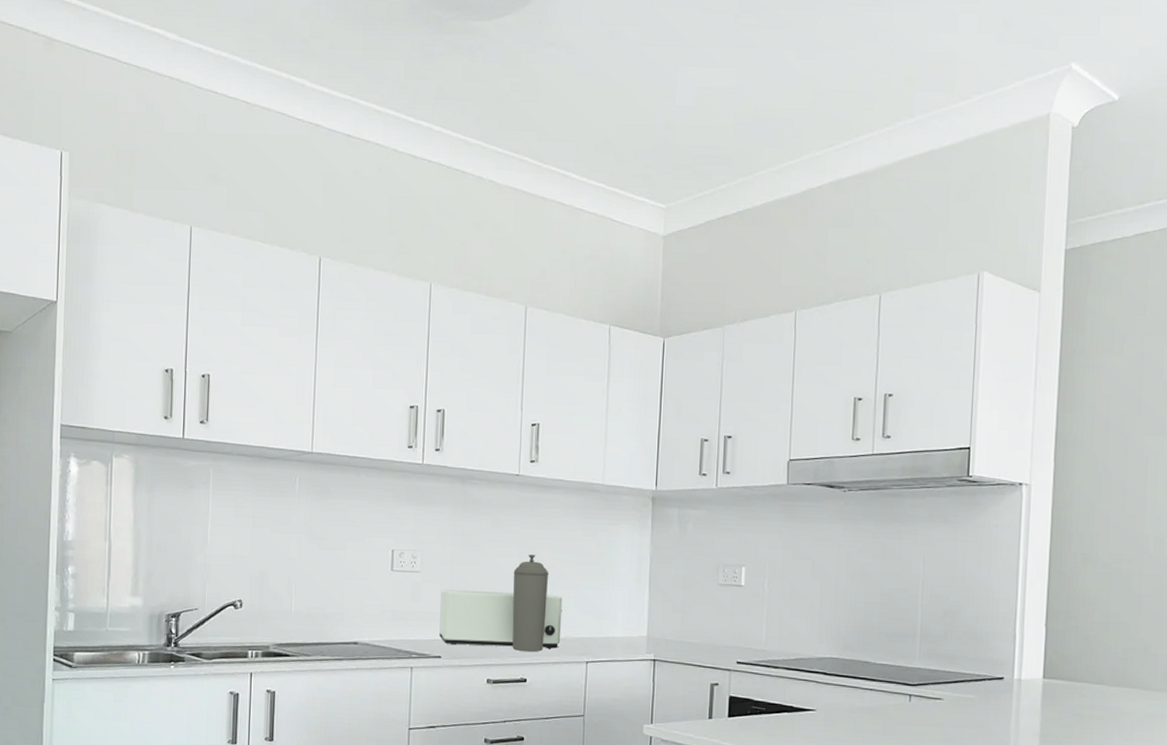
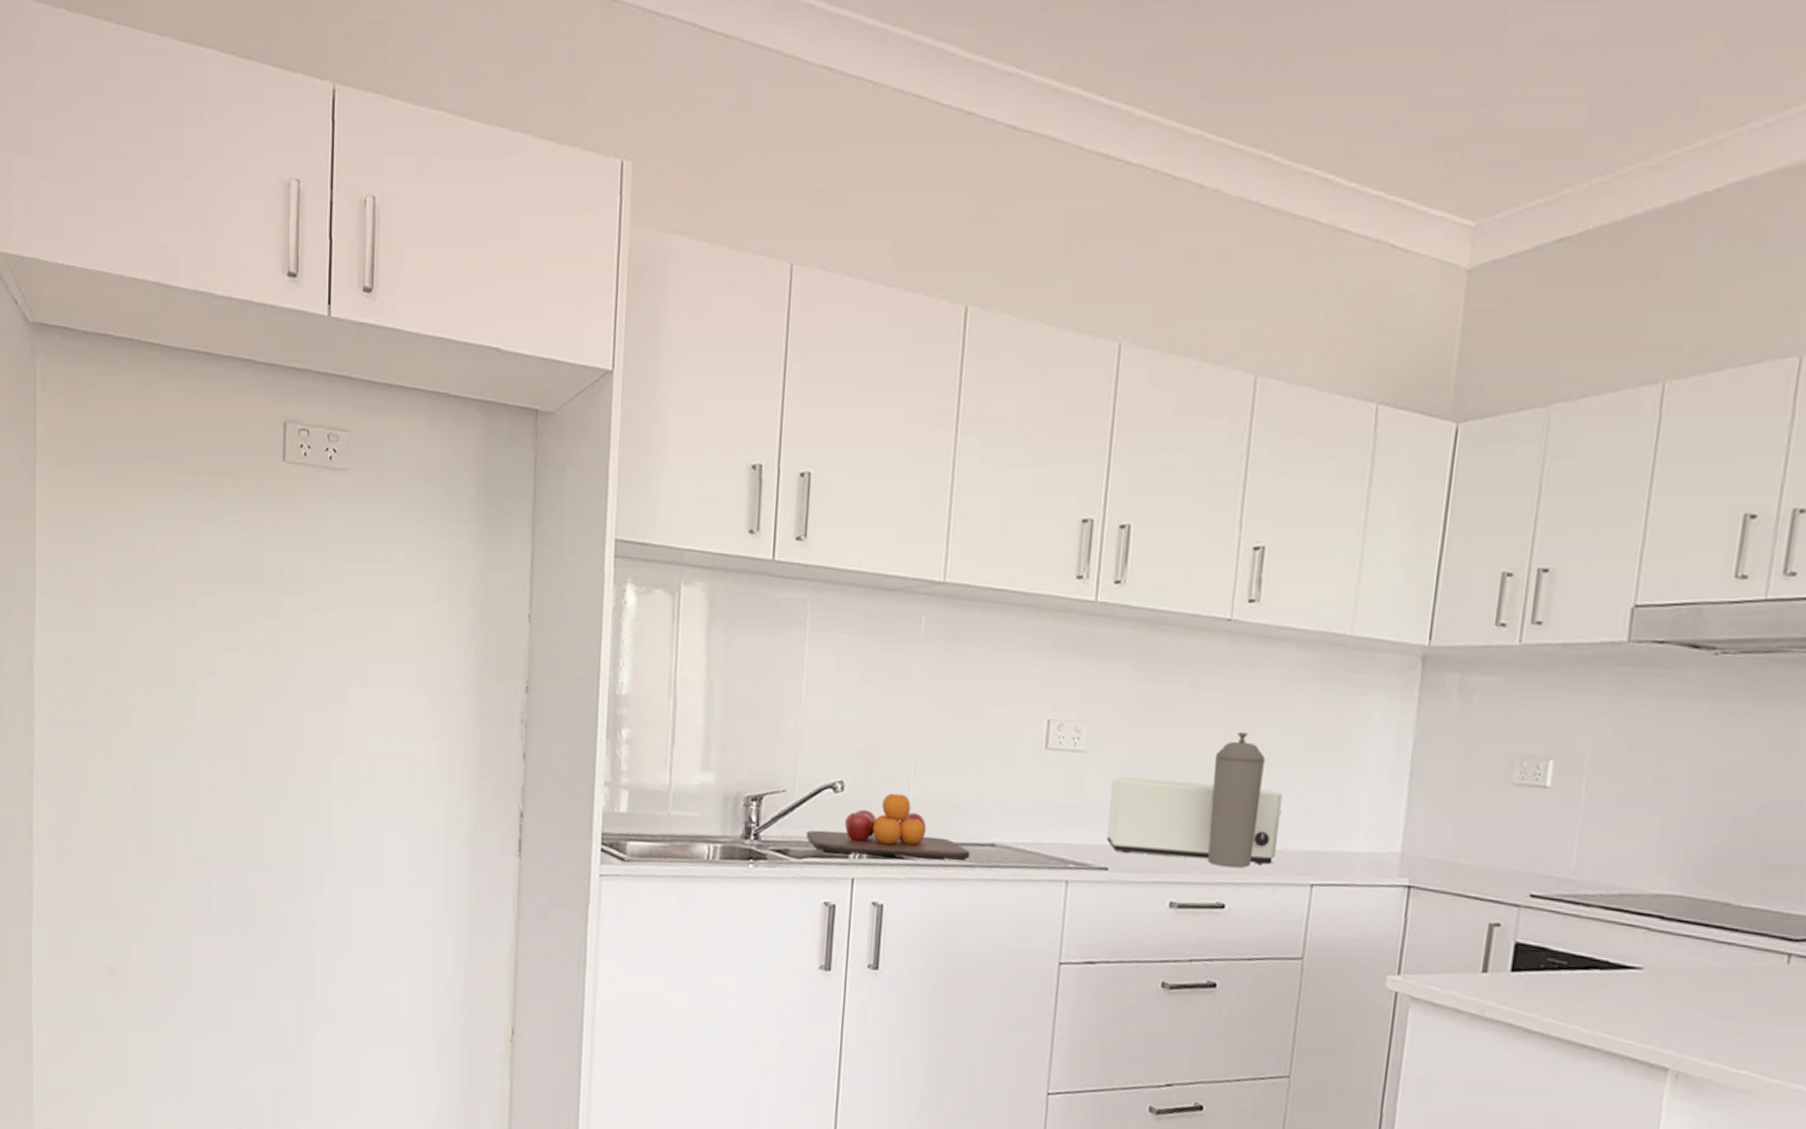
chopping board: none [214,607,340,655] -> present [806,793,971,860]

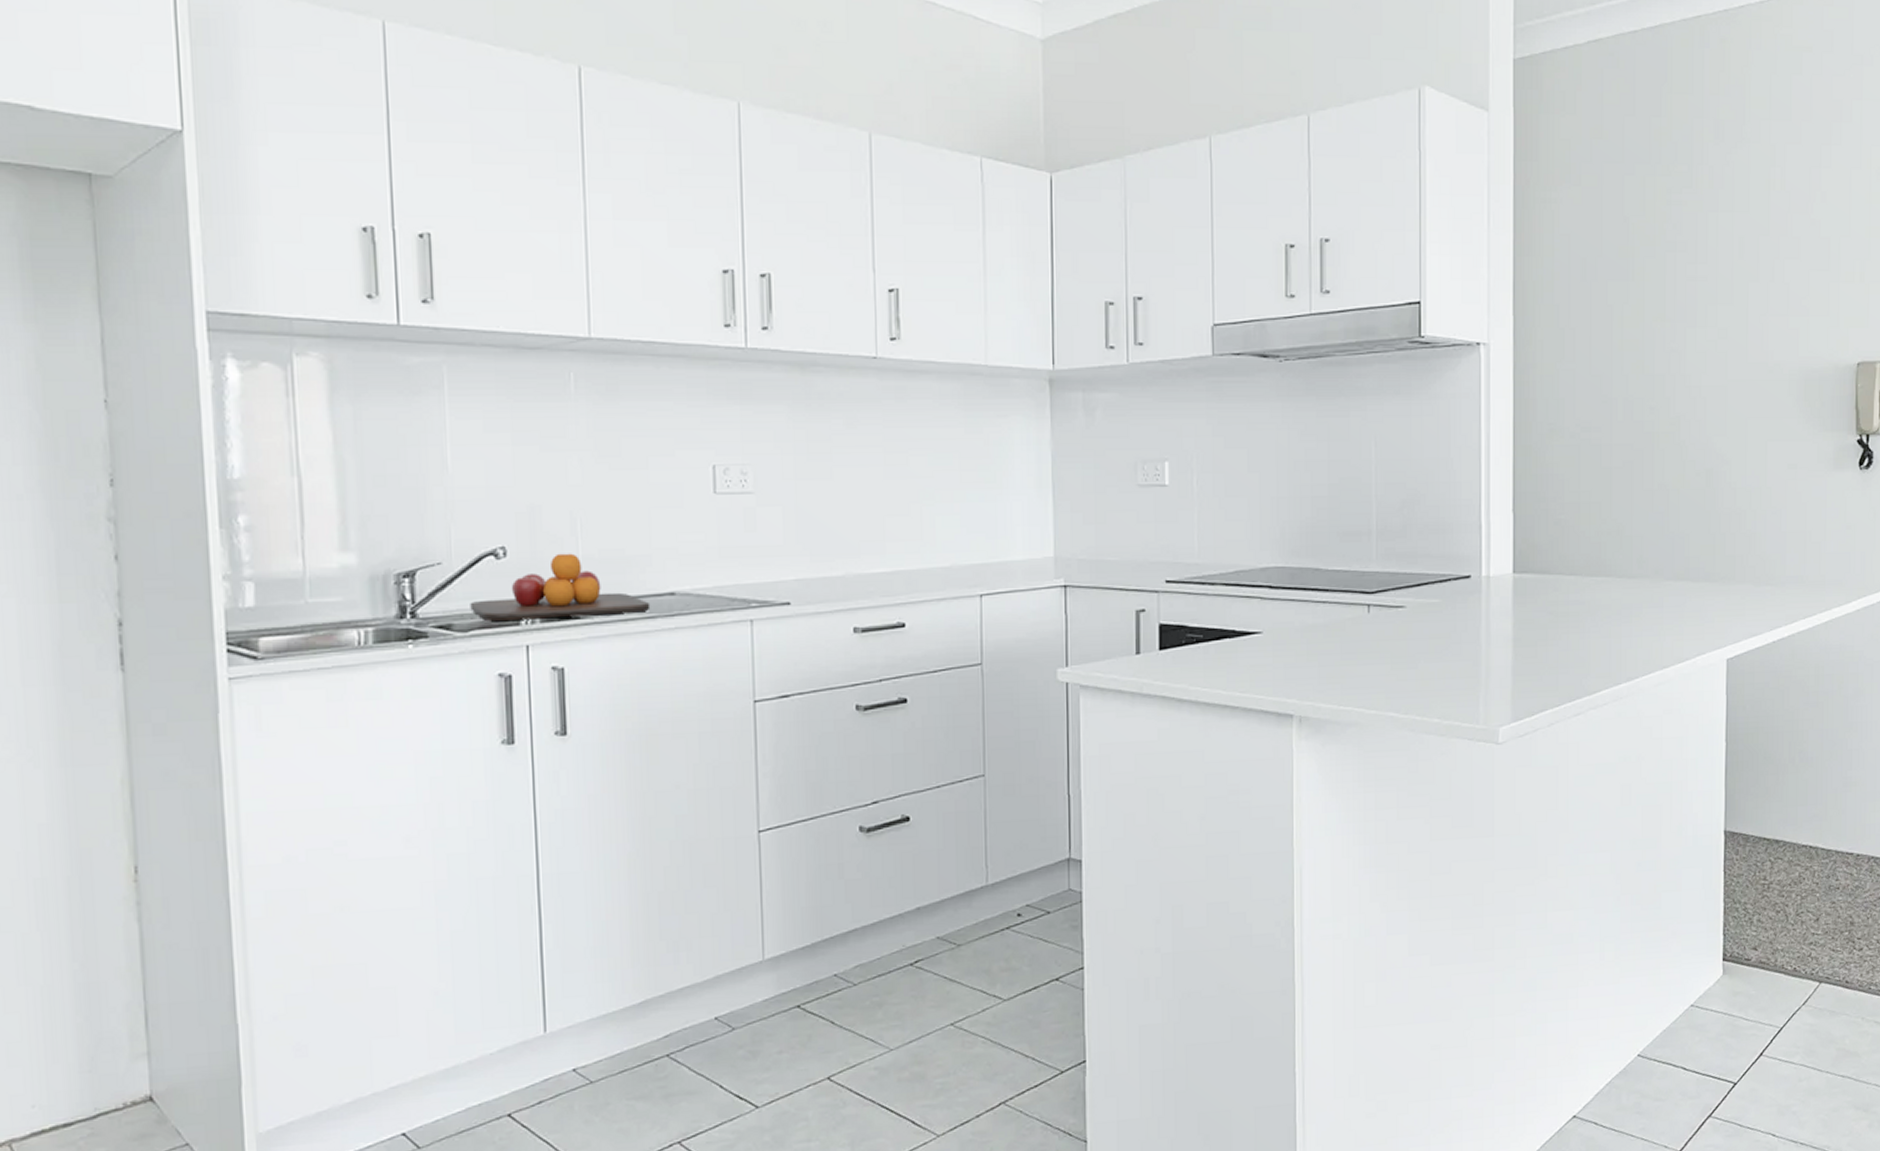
toaster: present [1107,777,1283,865] -> none [784,511,946,587]
canister: present [1207,733,1266,869] -> none [878,461,925,589]

